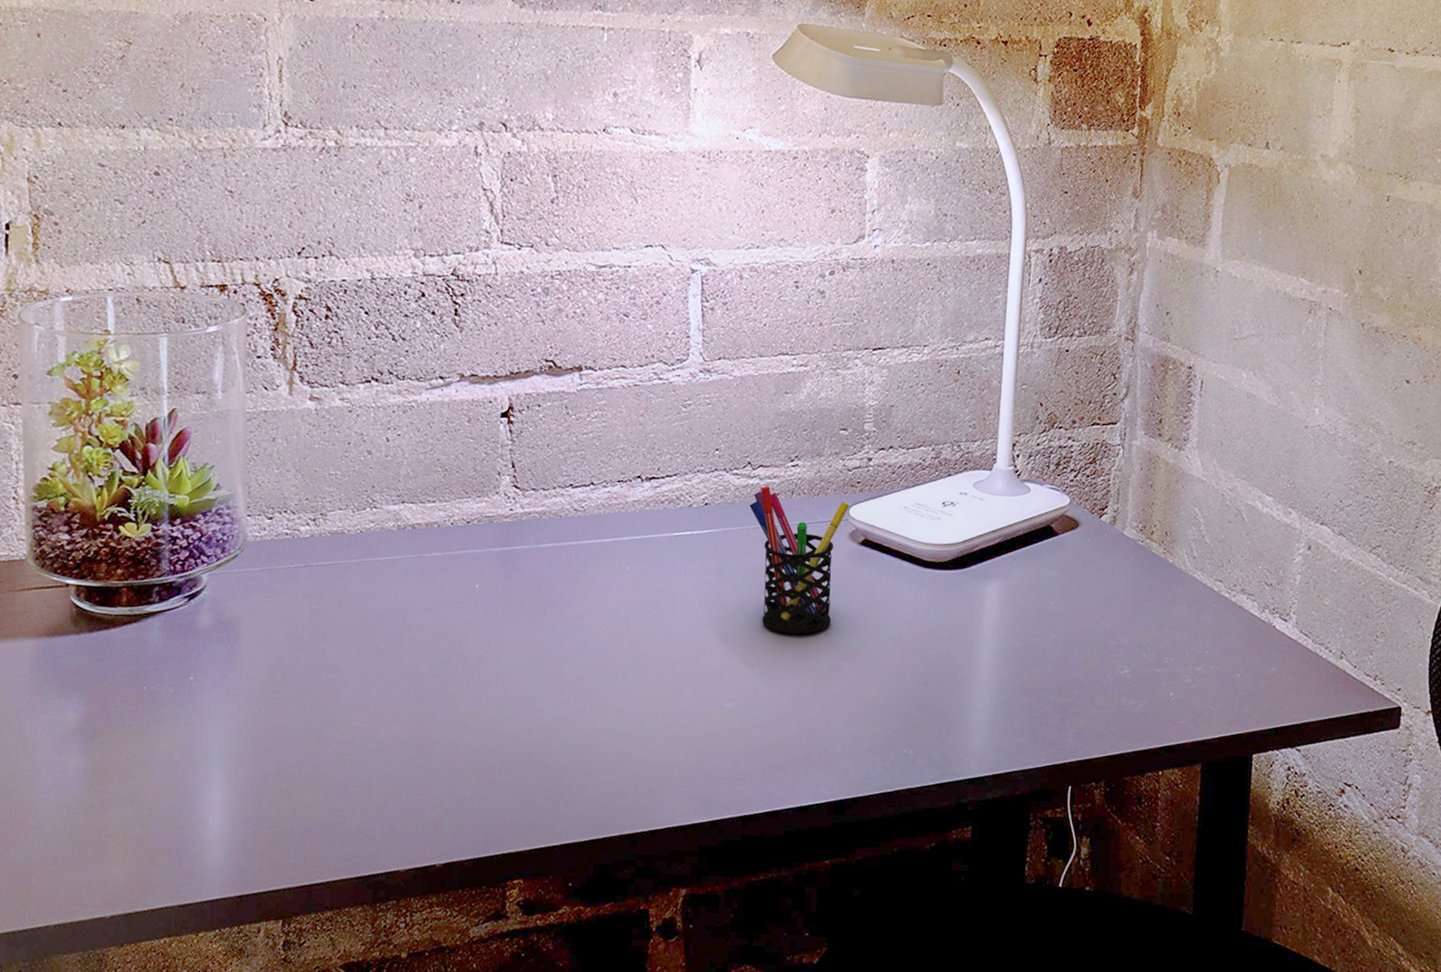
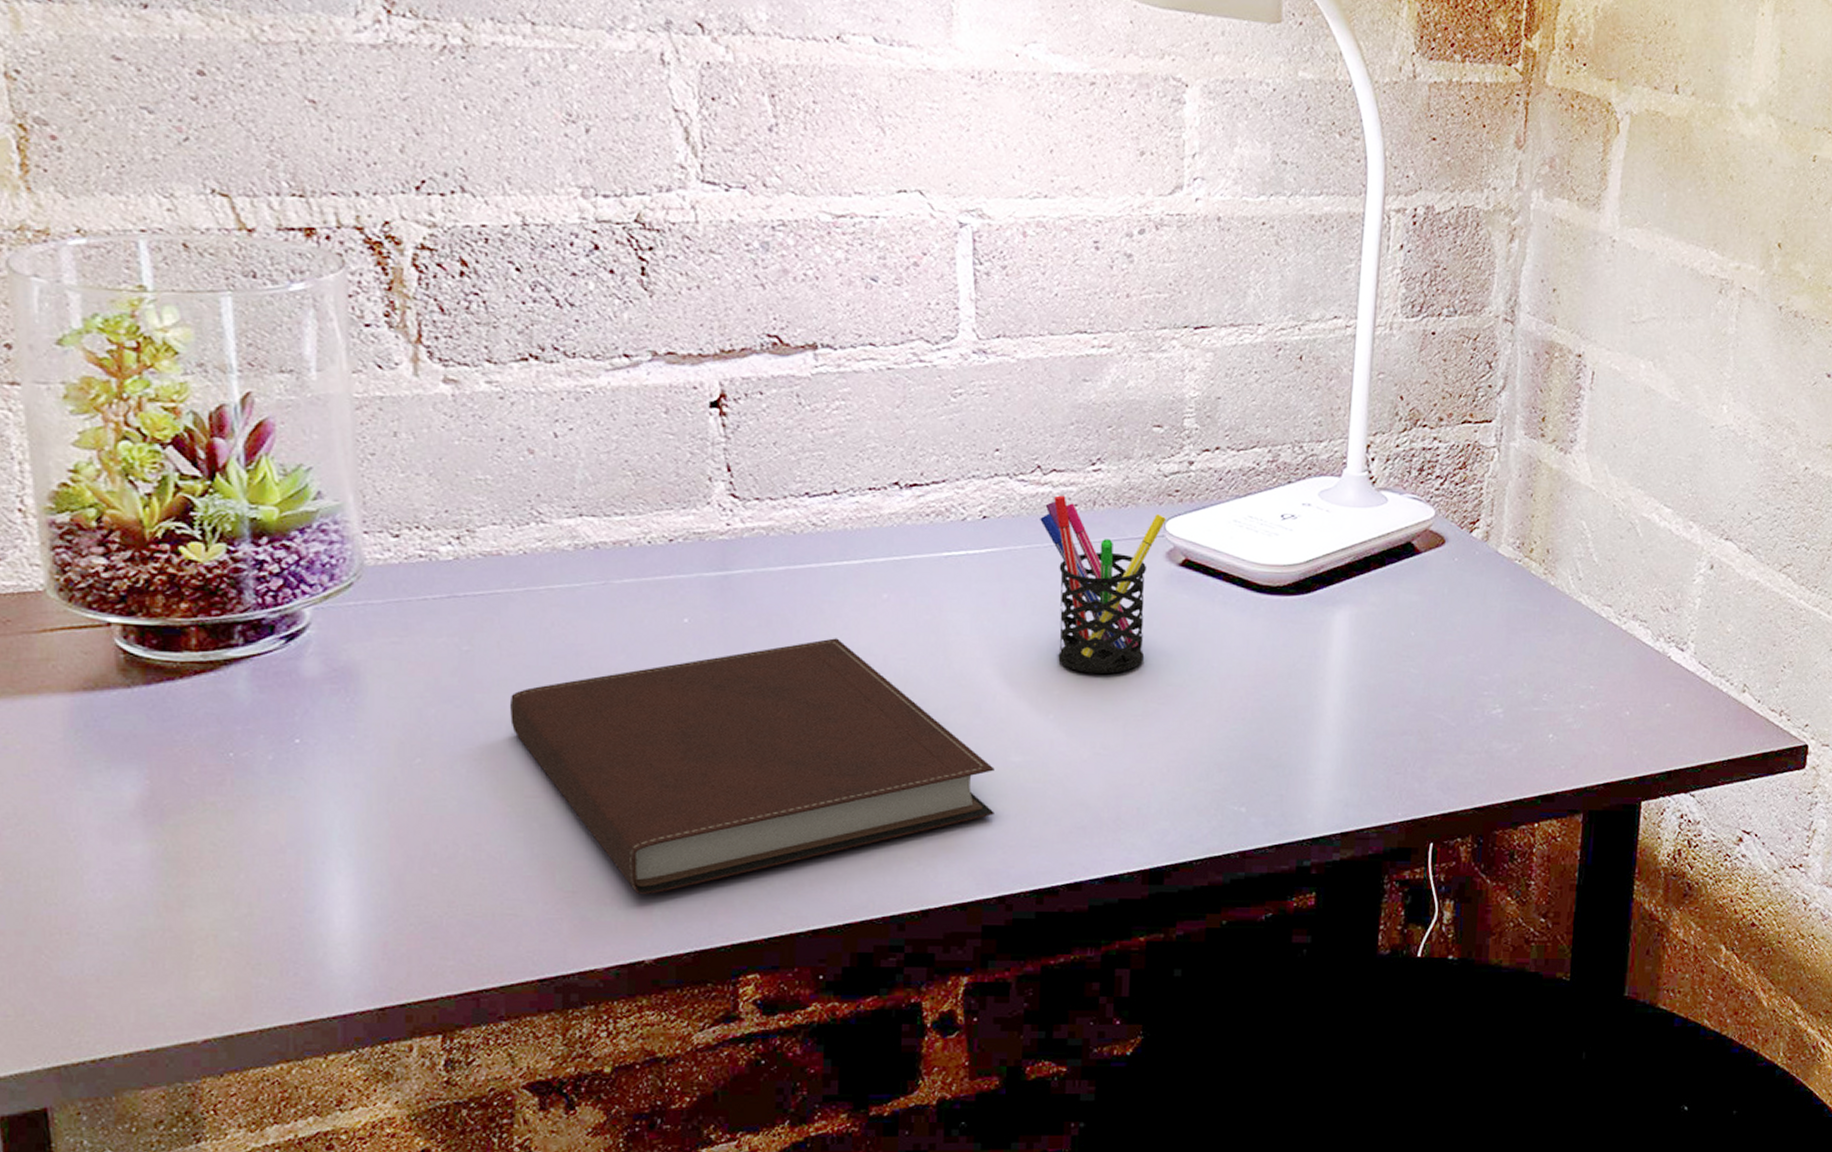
notebook: none [345,602,710,809] -> present [510,638,995,894]

